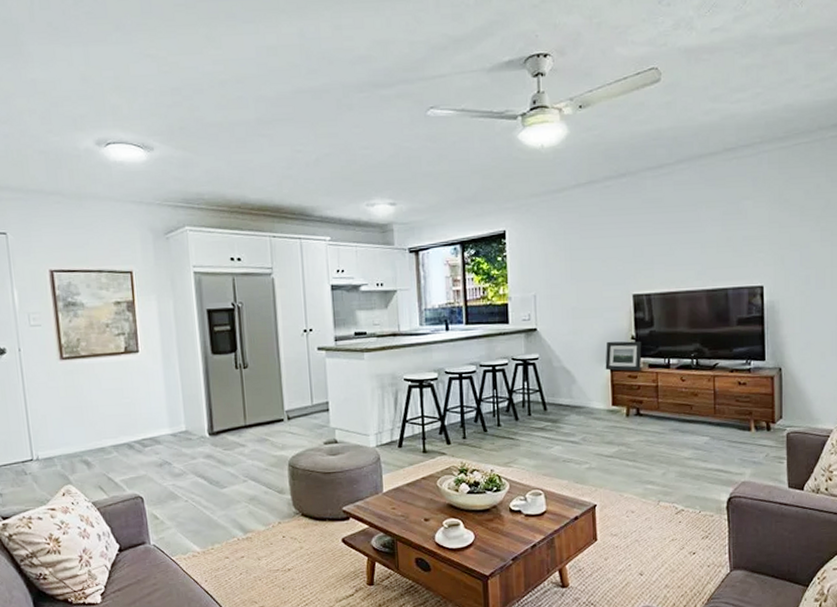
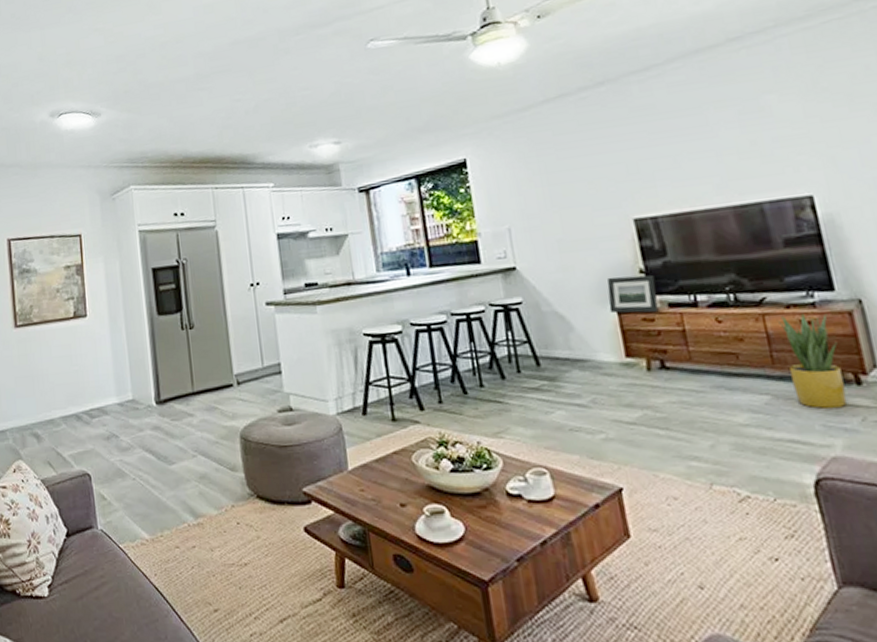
planter: none [722,376,760,448] -> present [776,312,848,409]

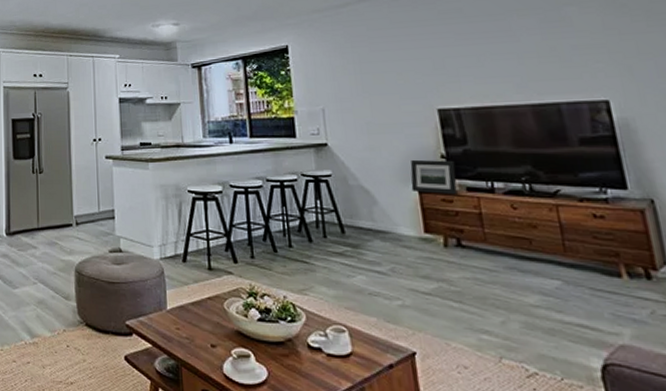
planter: present [776,312,848,409] -> none [569,207,637,300]

